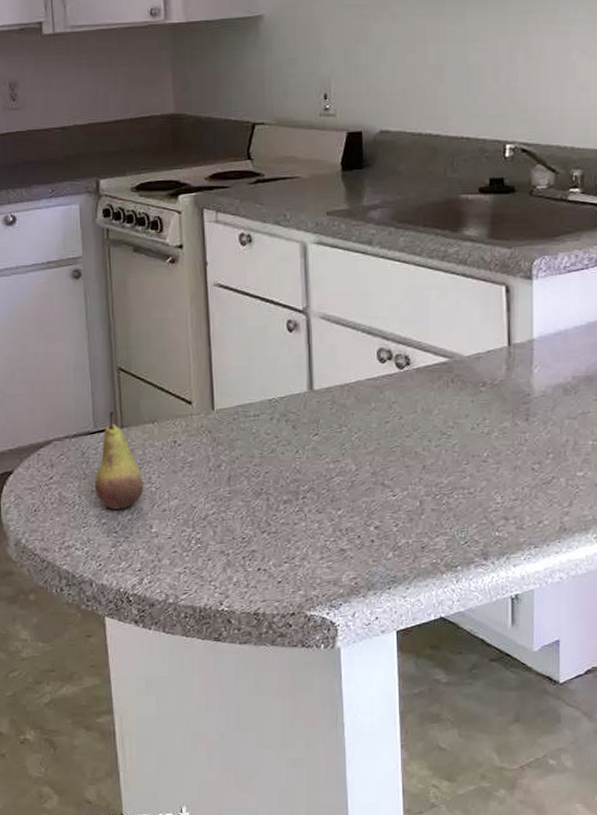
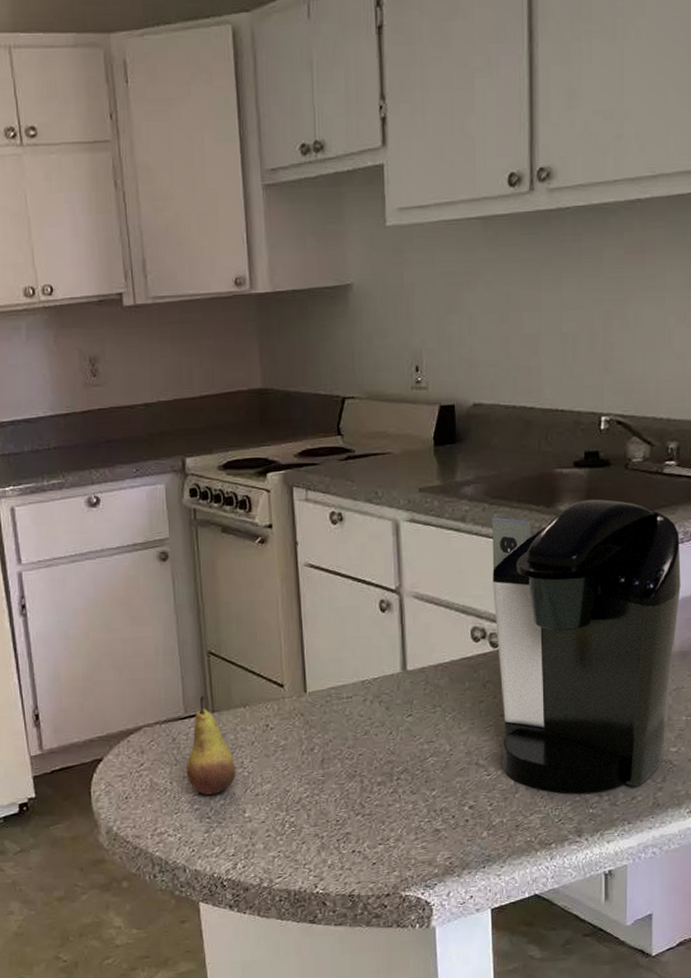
coffee maker: none [398,224,586,516] -> present [492,499,681,794]

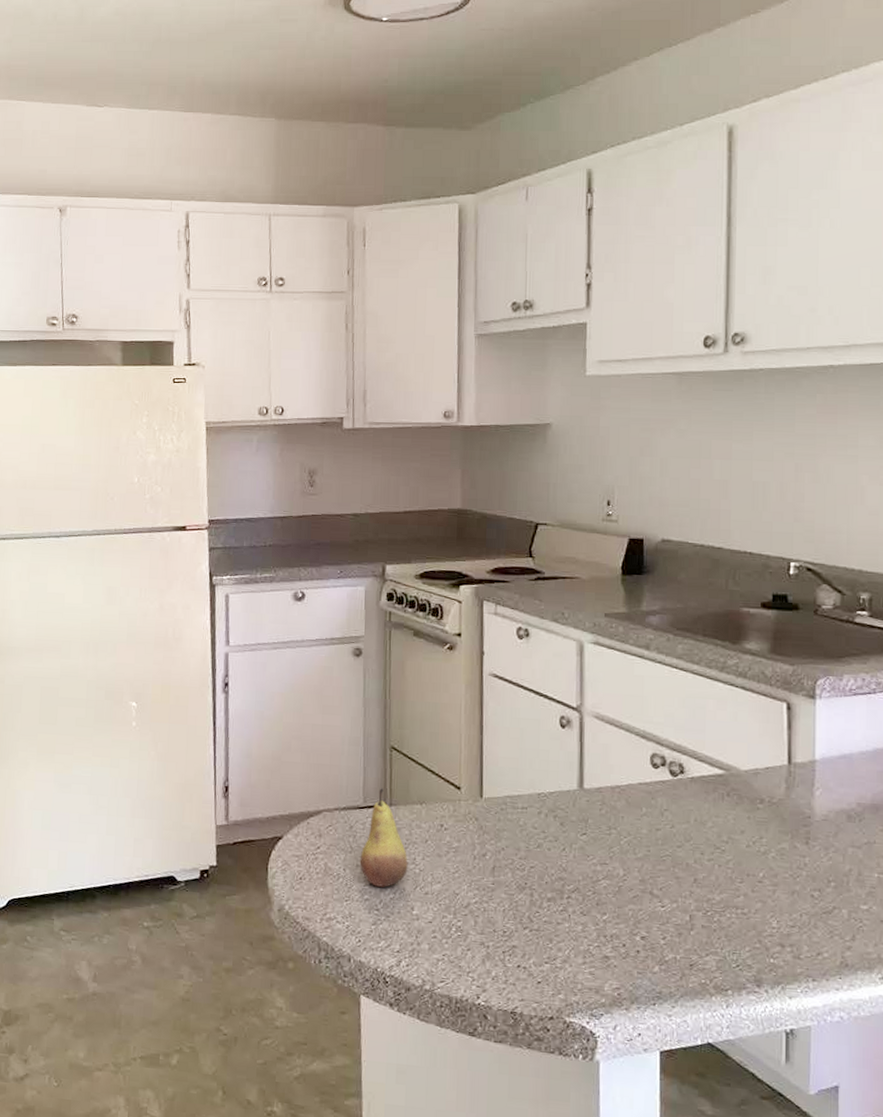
coffee maker: present [492,499,681,794] -> none [674,640,873,942]

